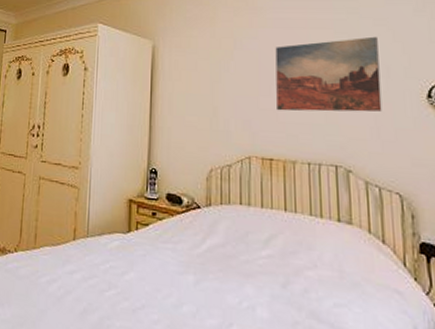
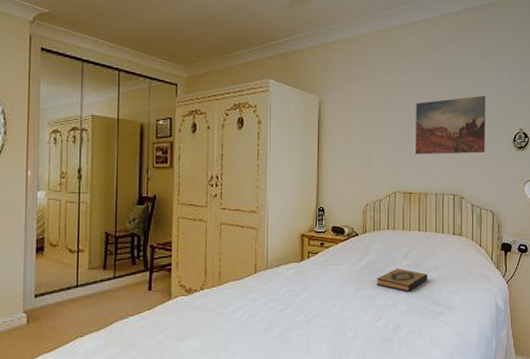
hardback book: none [226,258,300,294] -> present [377,268,427,292]

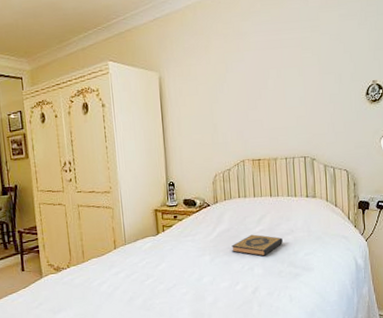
wall art: present [416,95,485,155] -> none [258,49,336,120]

